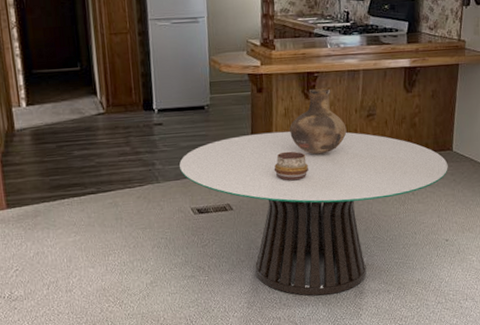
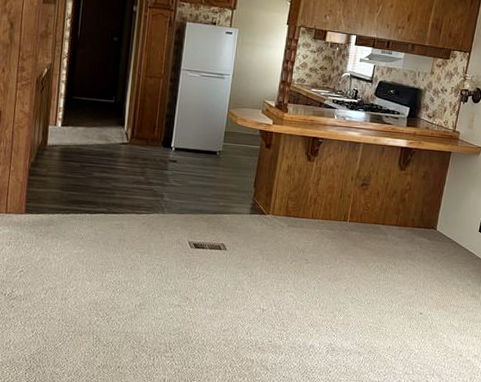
dining table: present [179,131,448,296] -> none [185,183,431,347]
decorative bowl: present [274,151,308,181] -> none [269,204,301,233]
vase: present [290,88,347,155] -> none [289,152,341,213]

